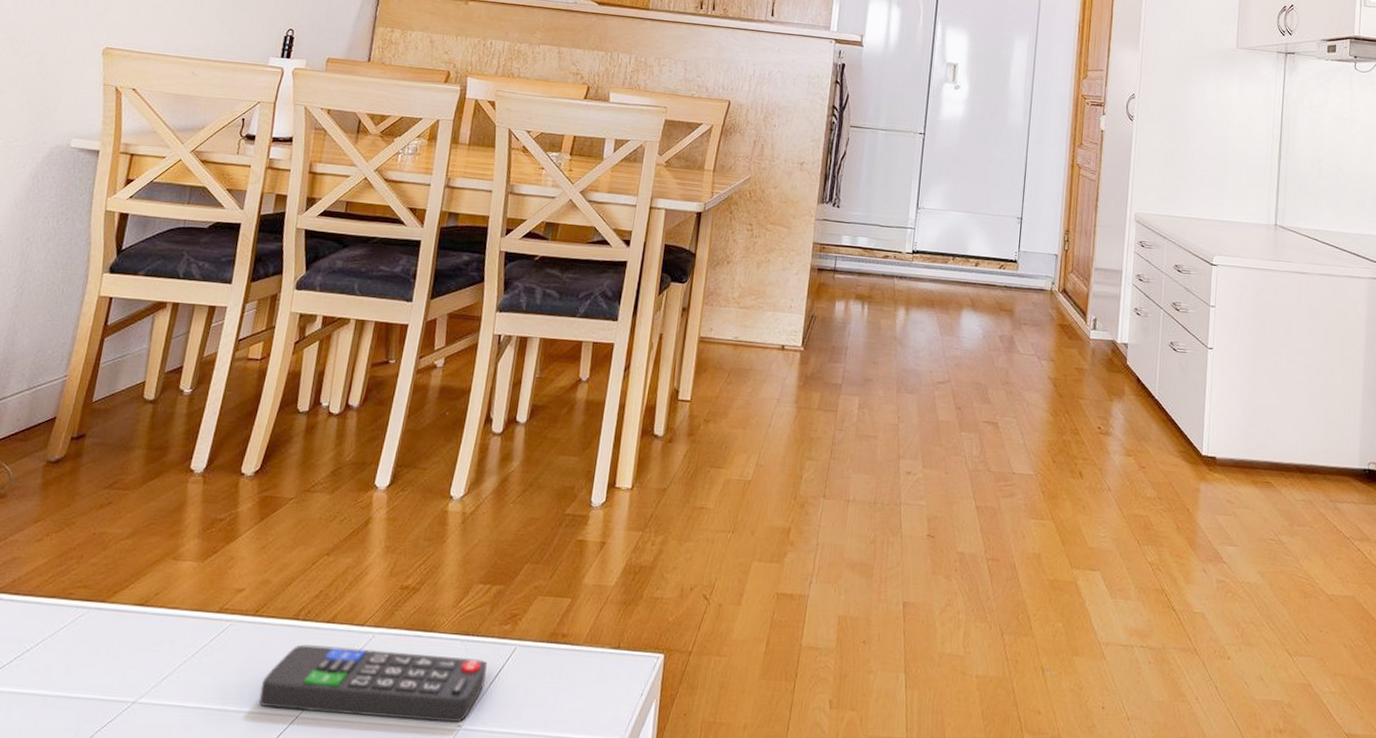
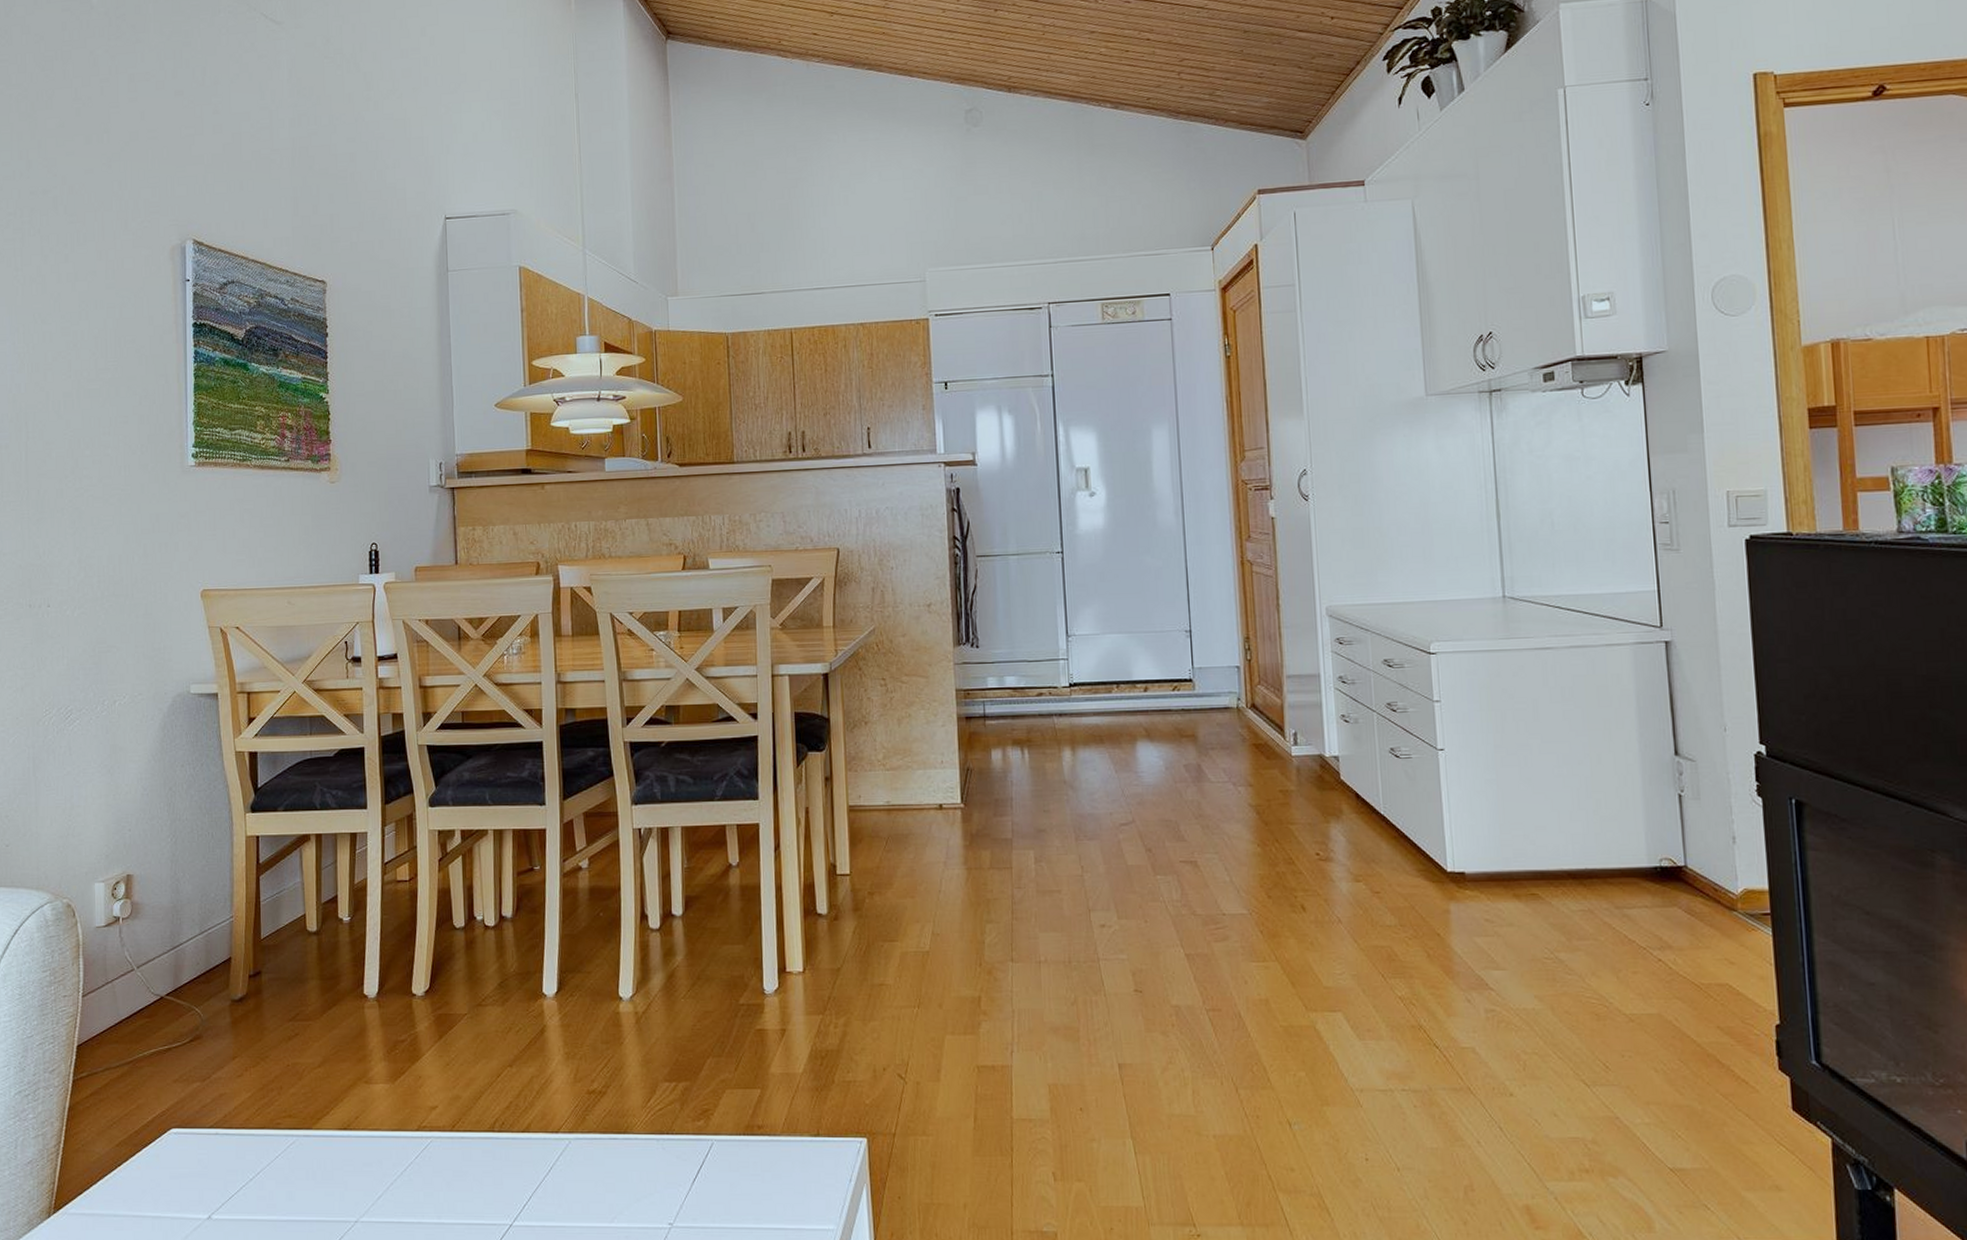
remote control: present [259,644,487,723] -> none [471,1155,688,1221]

